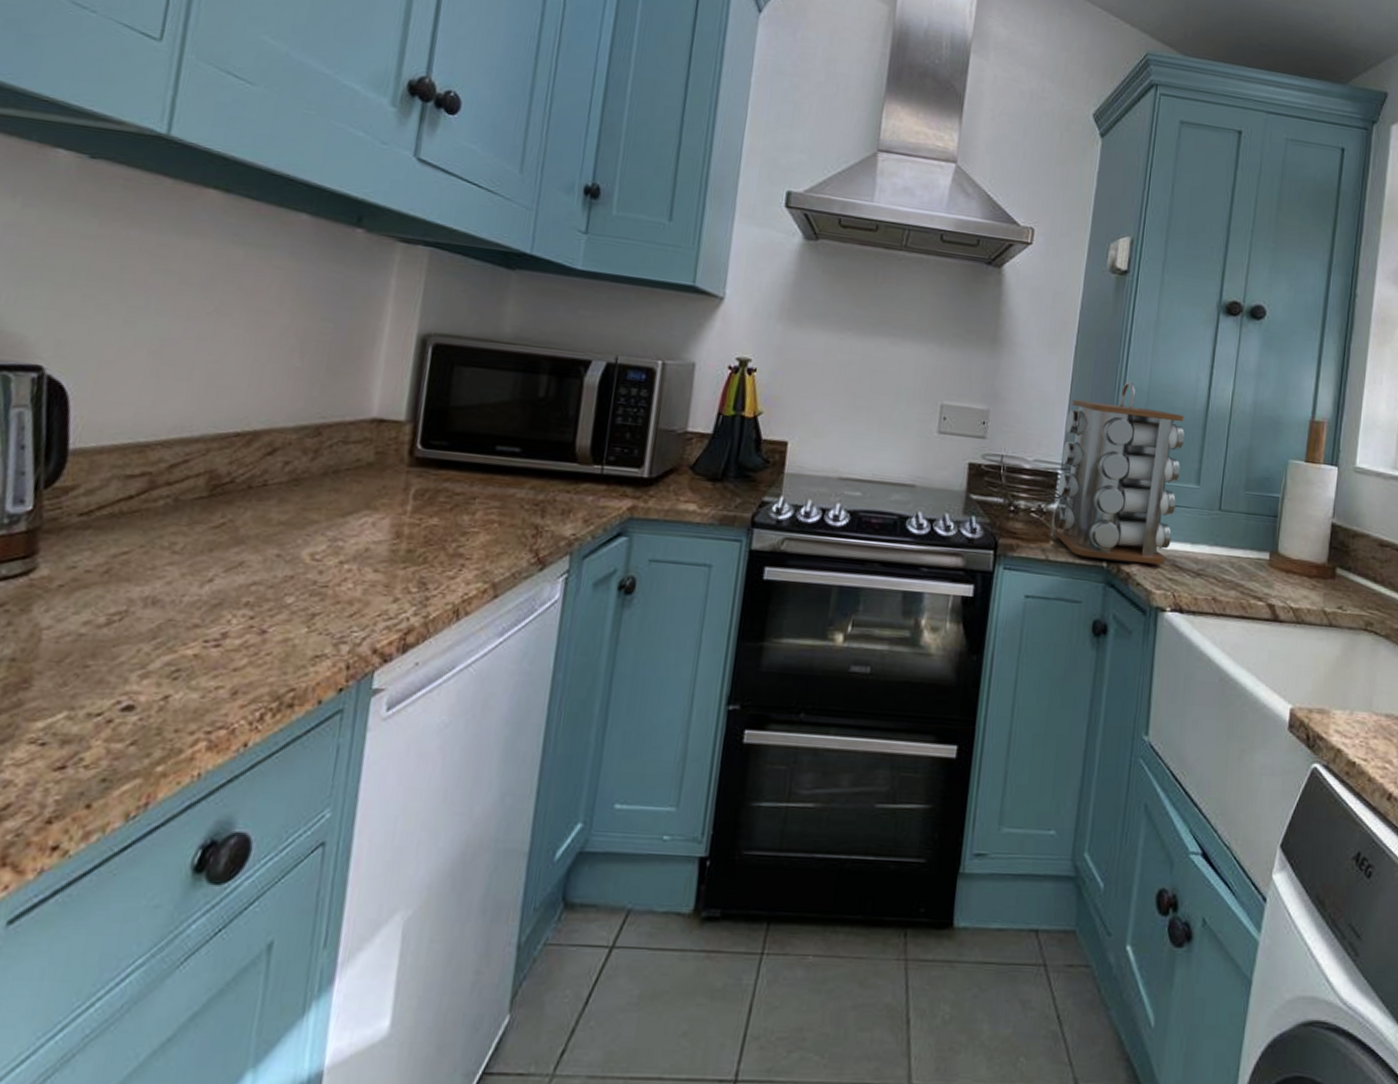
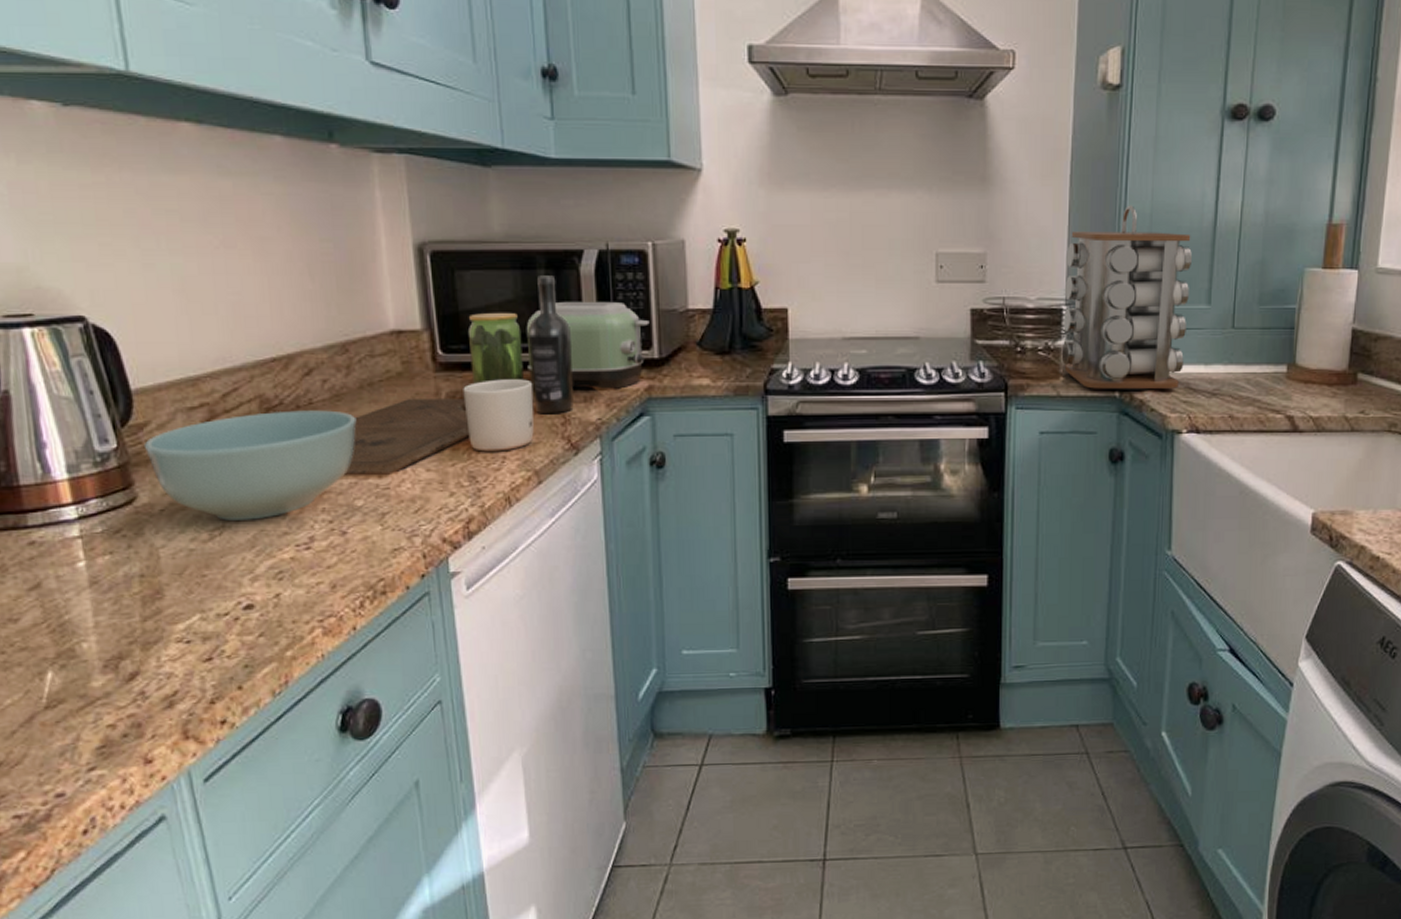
bowl: none [62,489,311,607] -> present [143,410,357,520]
cutting board: none [280,491,435,573] -> present [343,399,470,476]
mug: none [428,481,511,559] -> present [463,379,535,452]
jar: none [446,411,511,486] -> present [469,312,524,384]
wine bottle: none [506,381,564,525] -> present [527,275,574,414]
toaster: none [508,409,645,507] -> present [526,301,649,390]

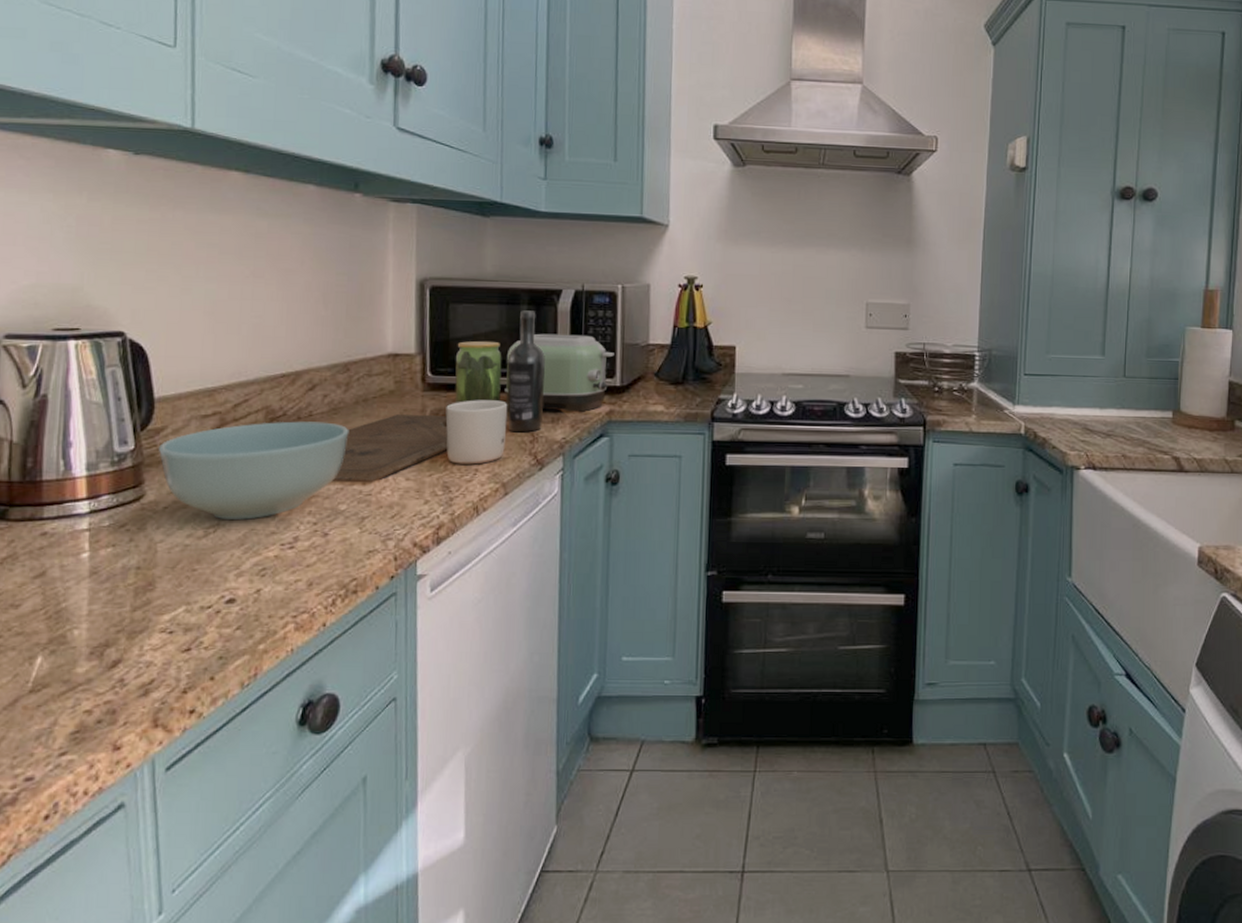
spice rack: present [1061,205,1192,390] -> none [974,267,1088,429]

